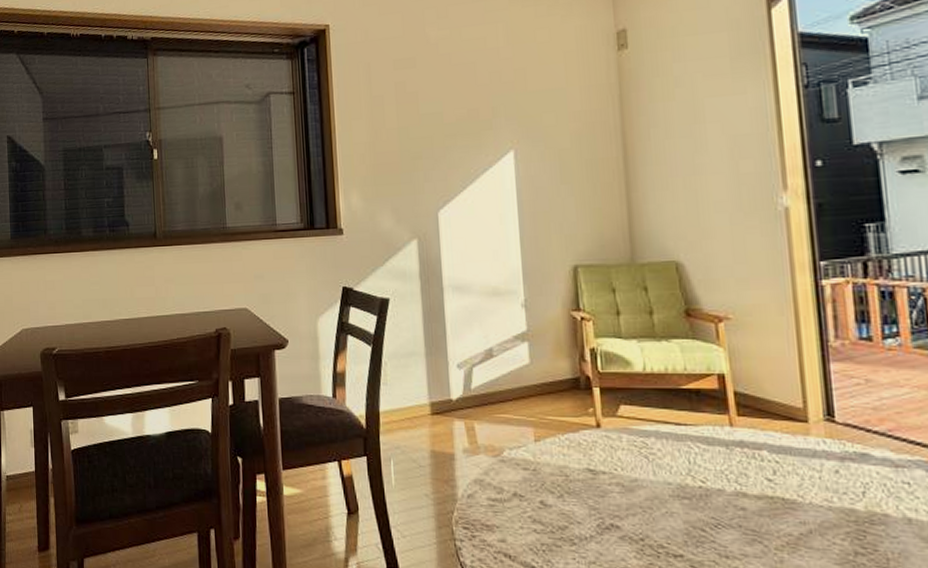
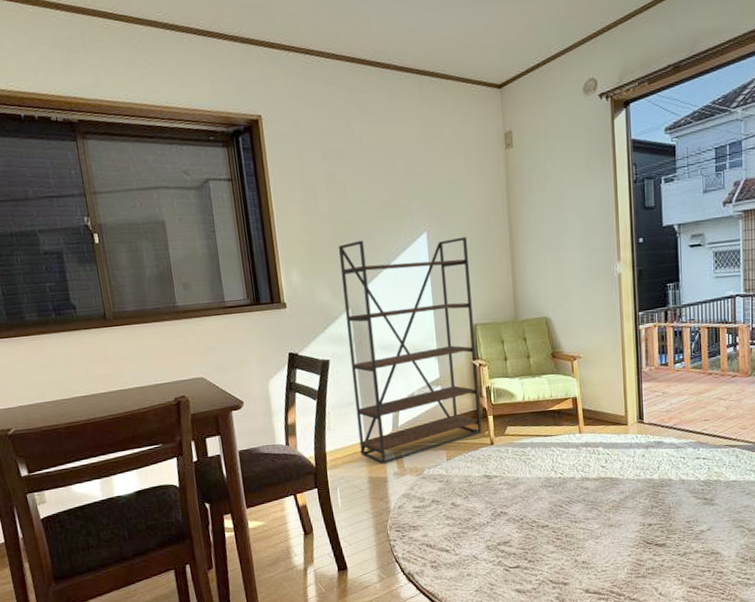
bookshelf: none [405,156,584,437] -> present [338,236,482,465]

